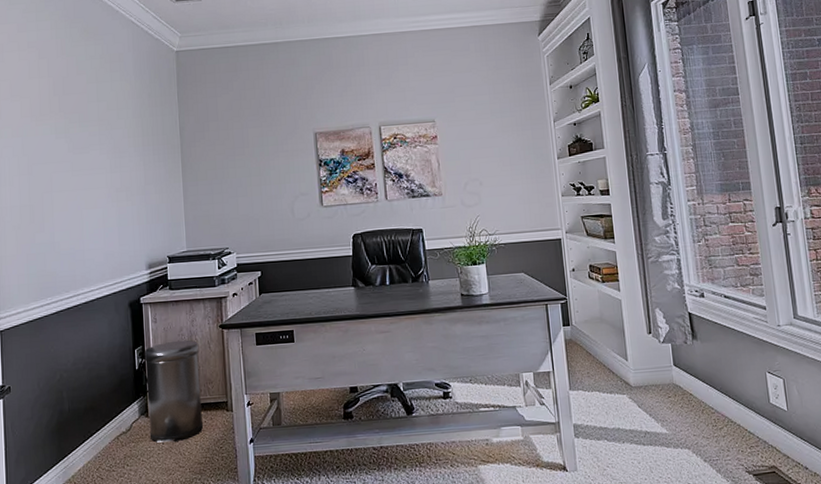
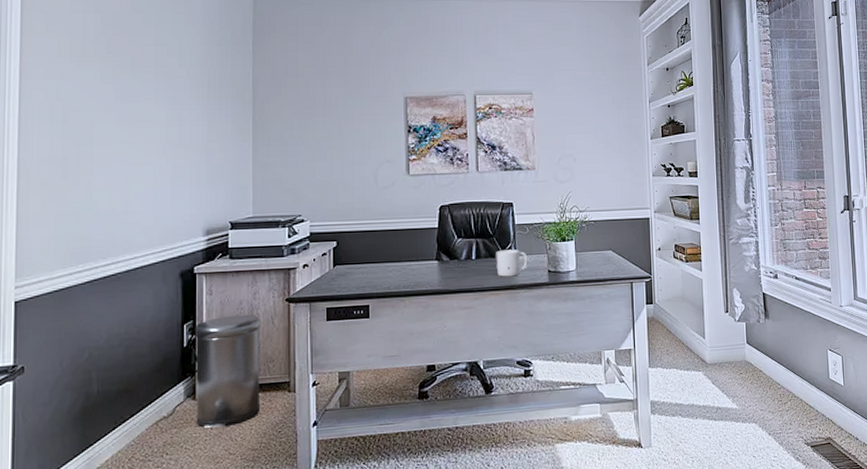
mug: none [409,274,441,302] -> present [496,249,528,277]

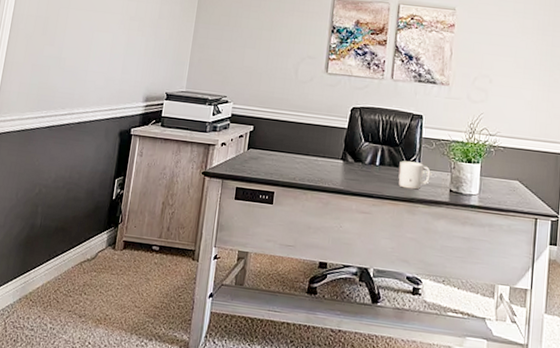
pedal bin: present [195,314,261,429] -> none [112,178,179,281]

